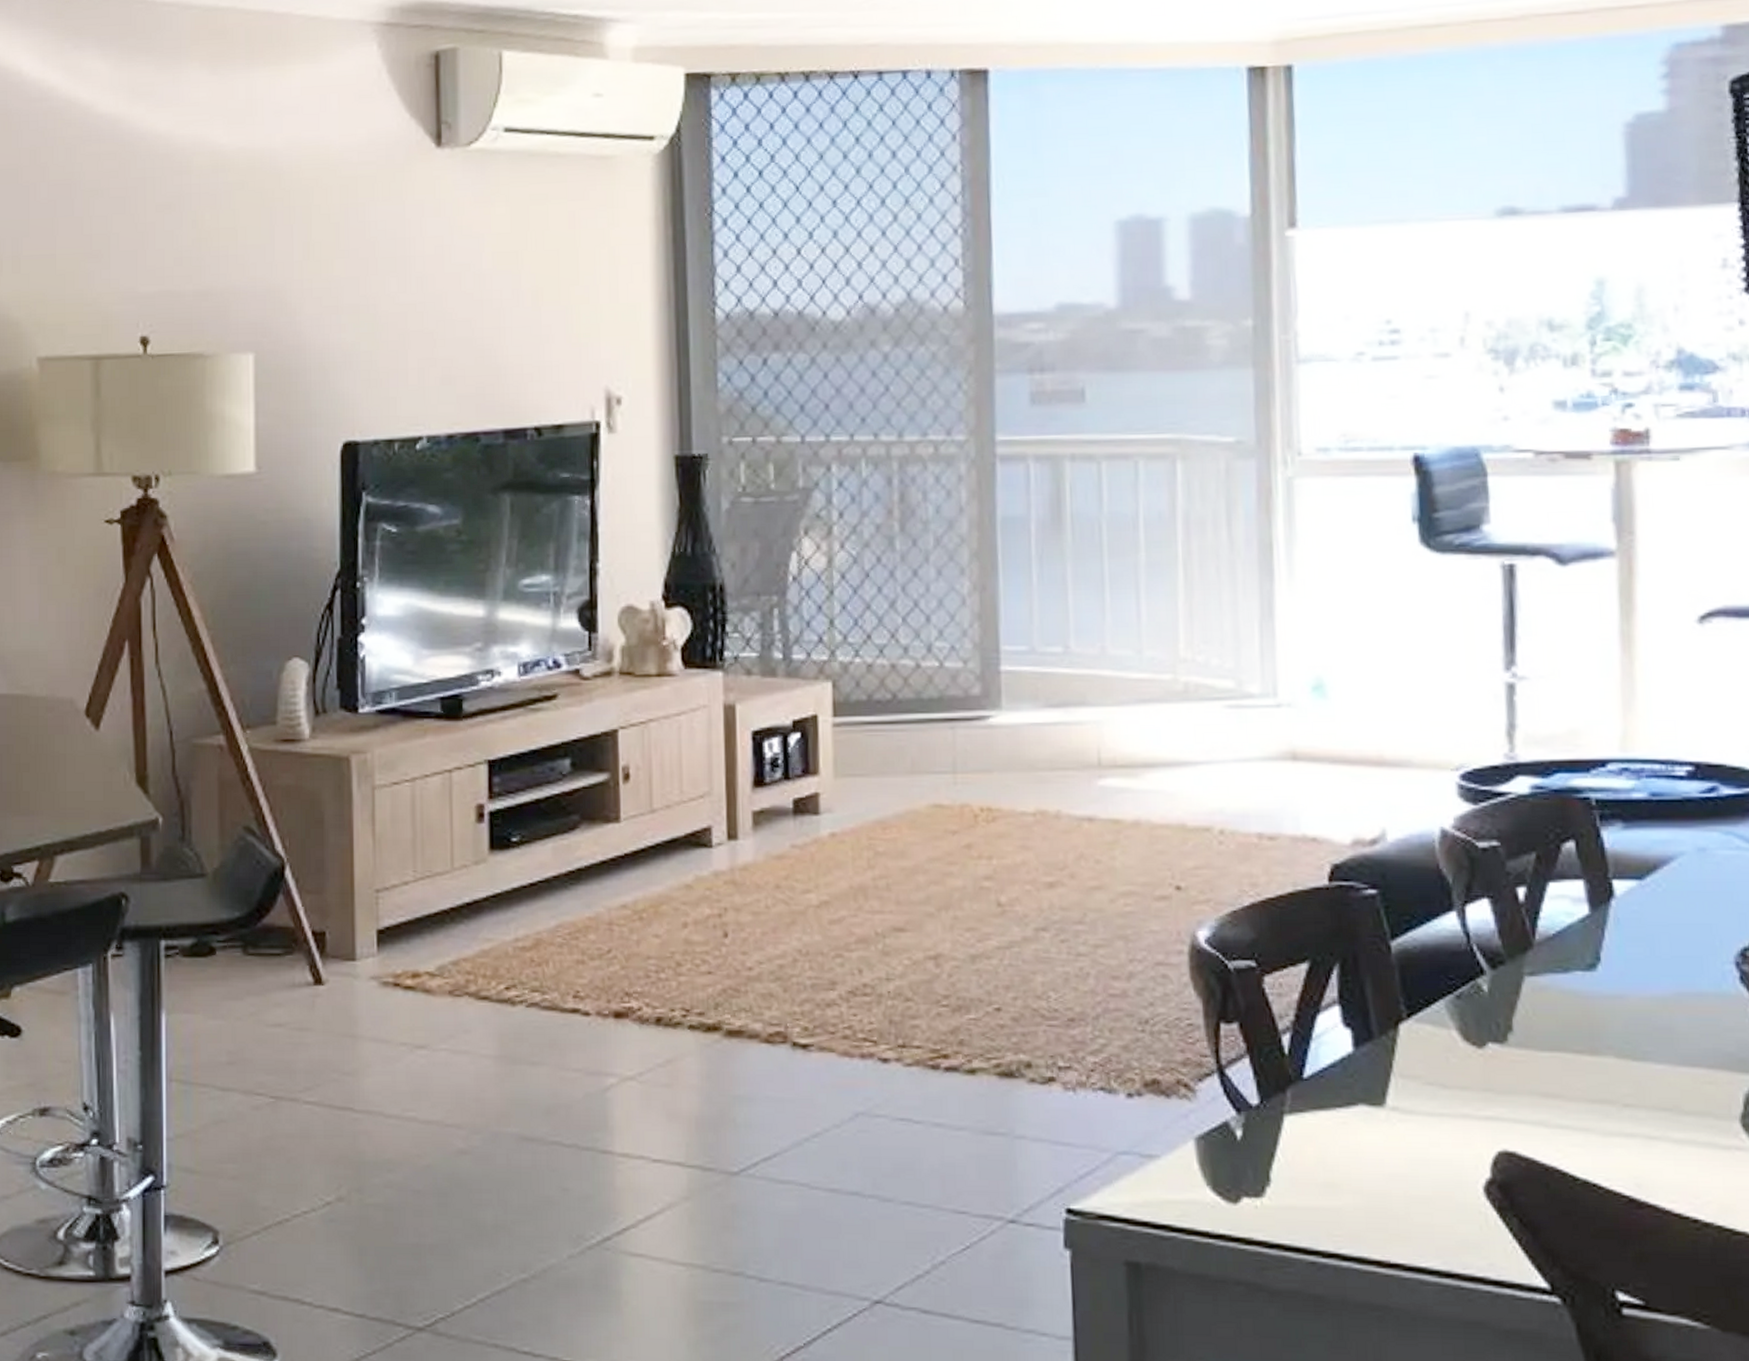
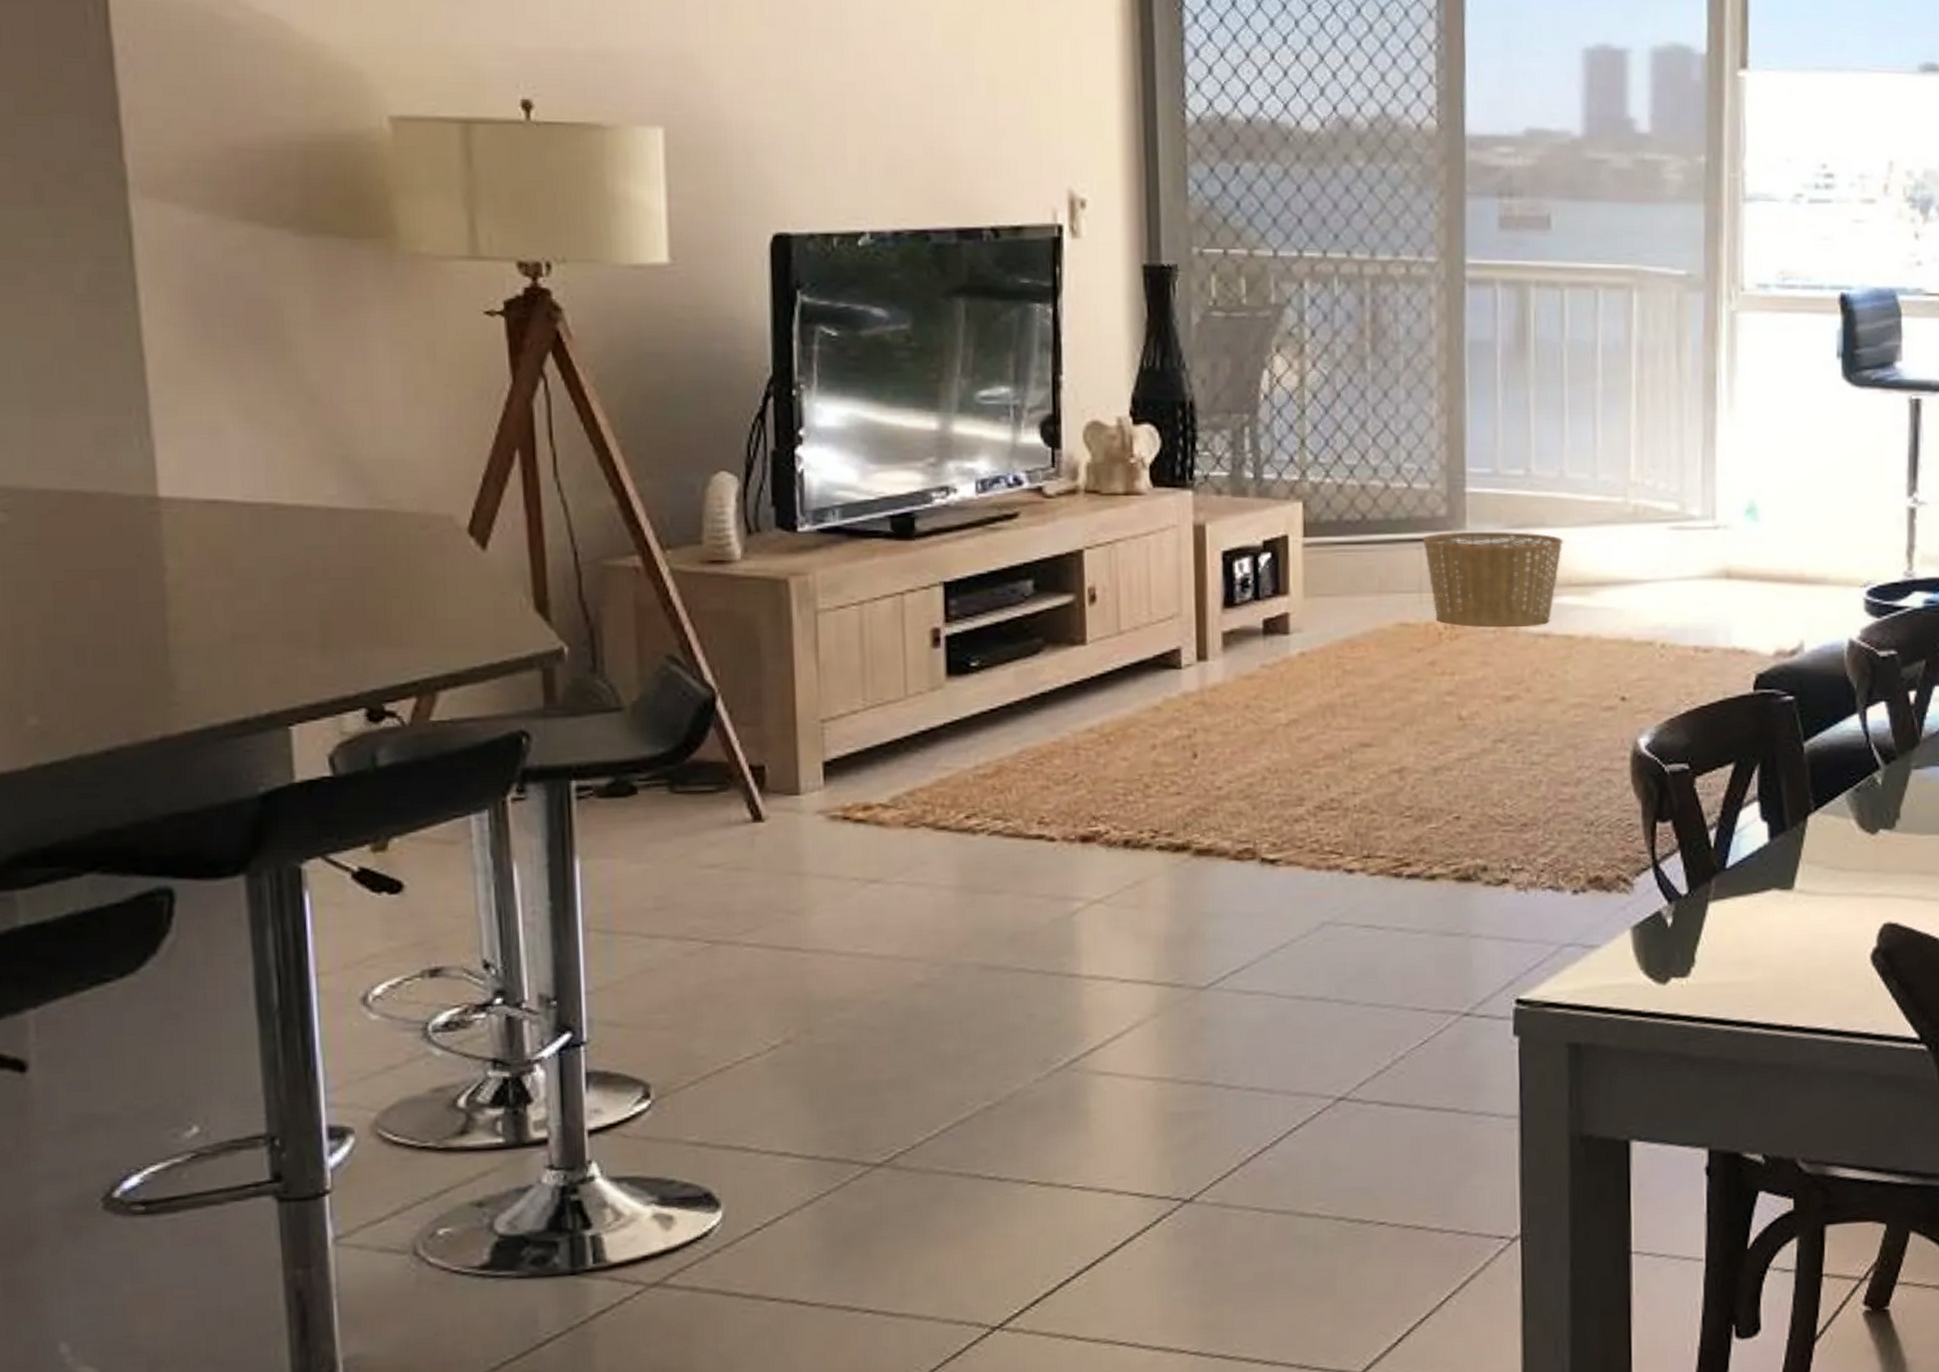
basket: none [955,710,1108,811] -> present [1422,531,1564,628]

